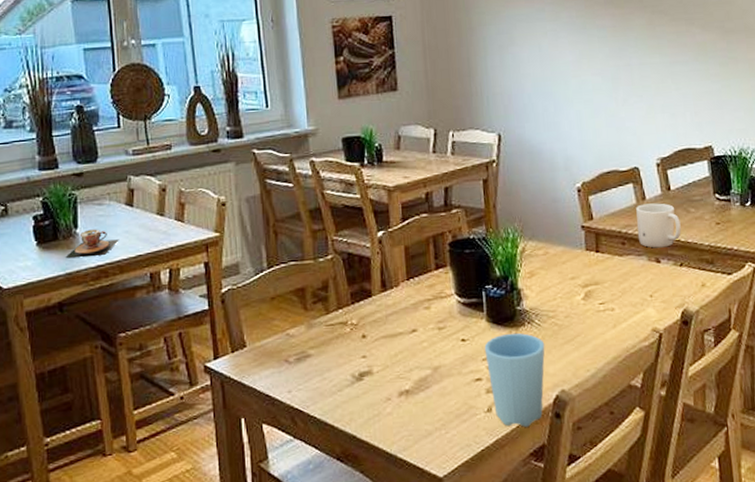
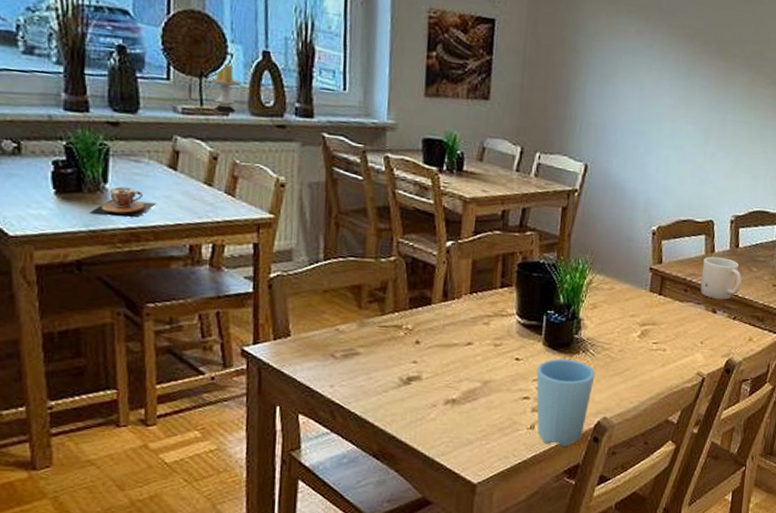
candle: none [151,103,179,149] -> present [208,63,241,114]

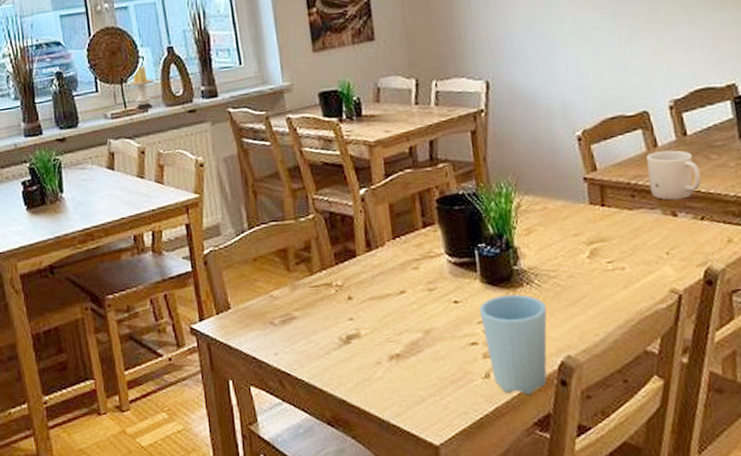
teacup: present [89,186,157,217] -> none [53,193,103,222]

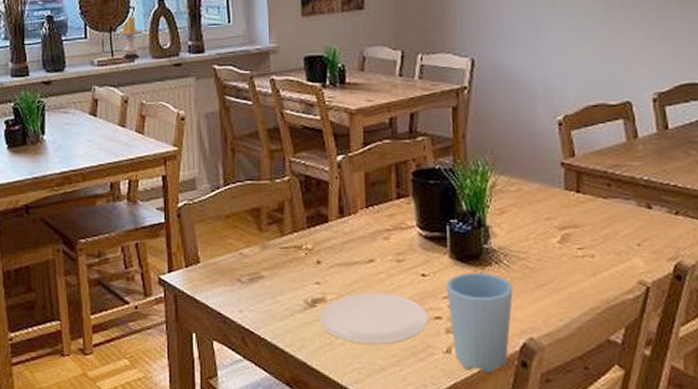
plate: none [355,323,465,377] -> present [319,293,429,345]
mug: present [646,150,702,201] -> none [625,142,679,192]

